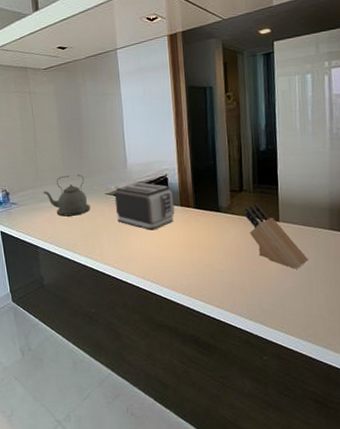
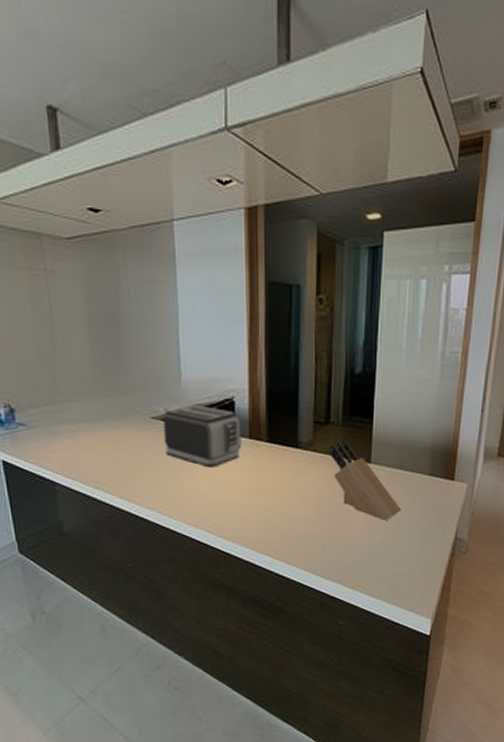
kettle: present [43,174,91,217] -> none [63,390,130,445]

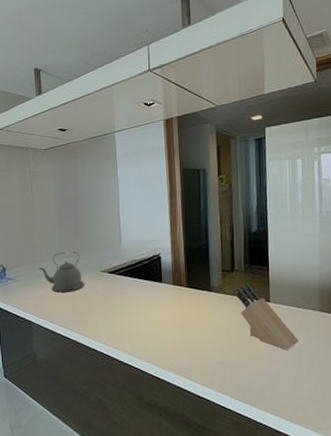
kettle: none [63,390,130,445] -> present [39,251,85,293]
toaster: present [162,404,242,468] -> none [108,260,167,309]

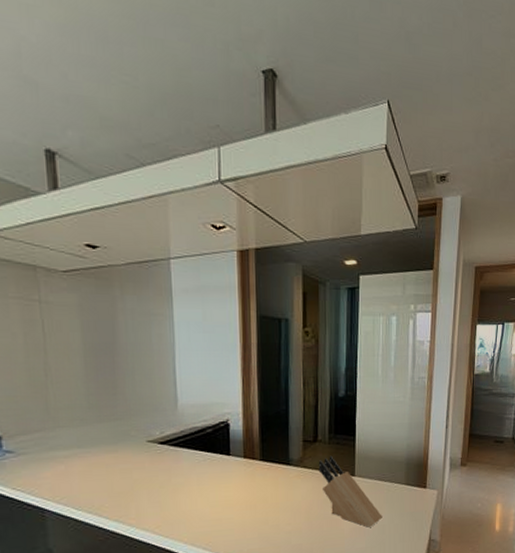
kettle: present [39,251,85,293] -> none [55,415,125,470]

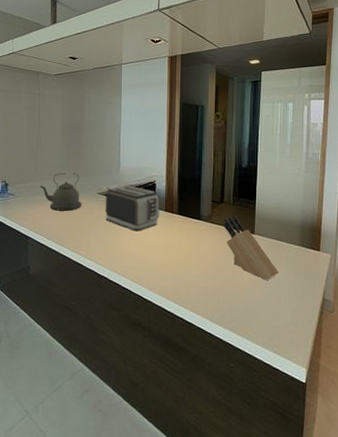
kettle: none [55,415,125,470] -> present [39,173,82,211]
toaster: none [158,427,237,487] -> present [105,185,160,232]

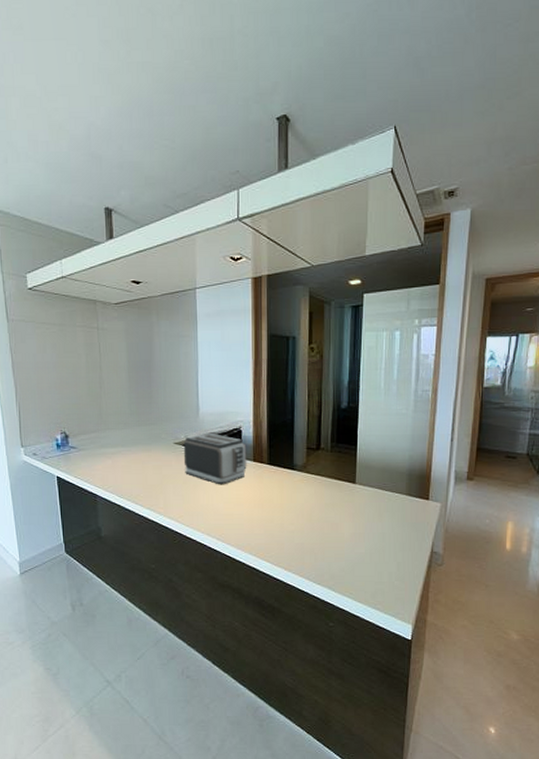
kettle: present [39,173,82,211] -> none [106,420,157,465]
knife block: present [224,215,279,280] -> none [321,463,383,534]

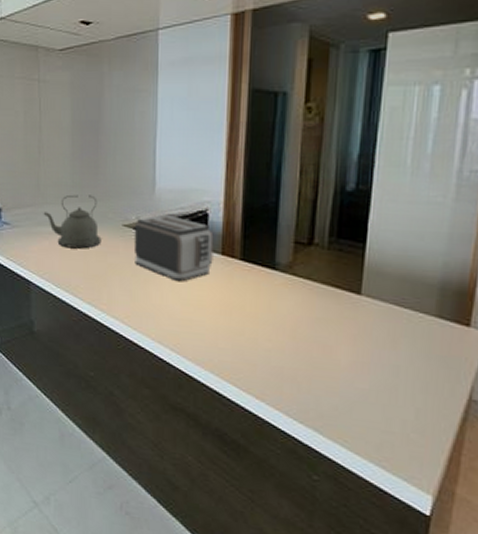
kettle: none [106,420,157,465] -> present [43,194,102,249]

